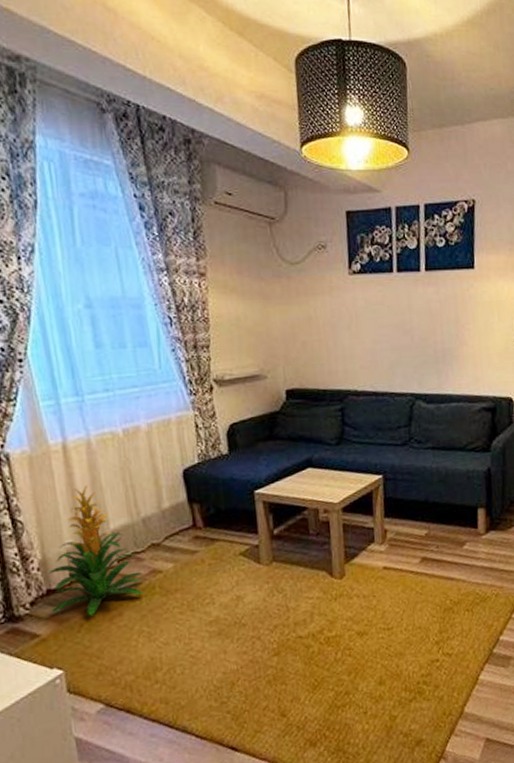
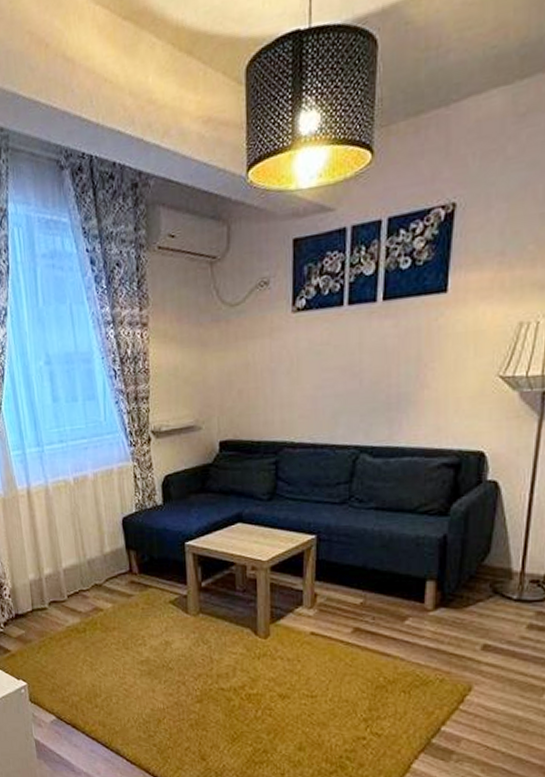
indoor plant: present [48,484,143,617] -> none [16,526,87,641]

